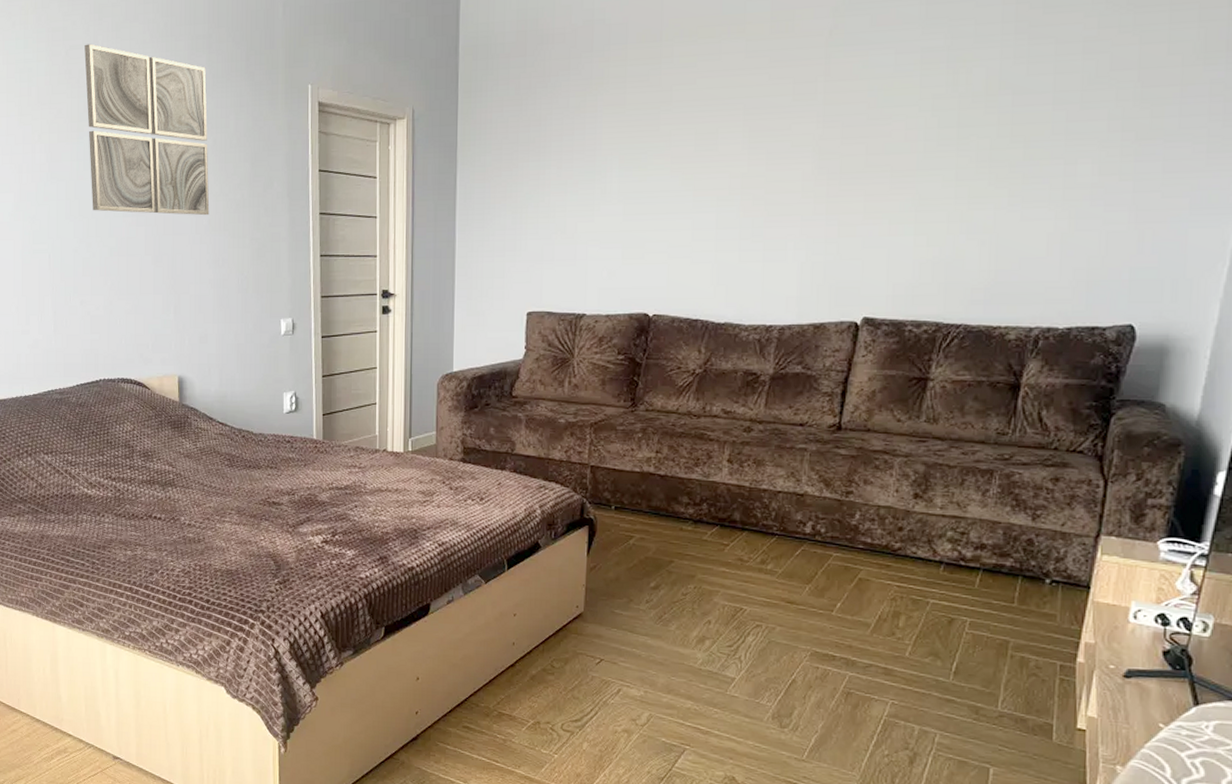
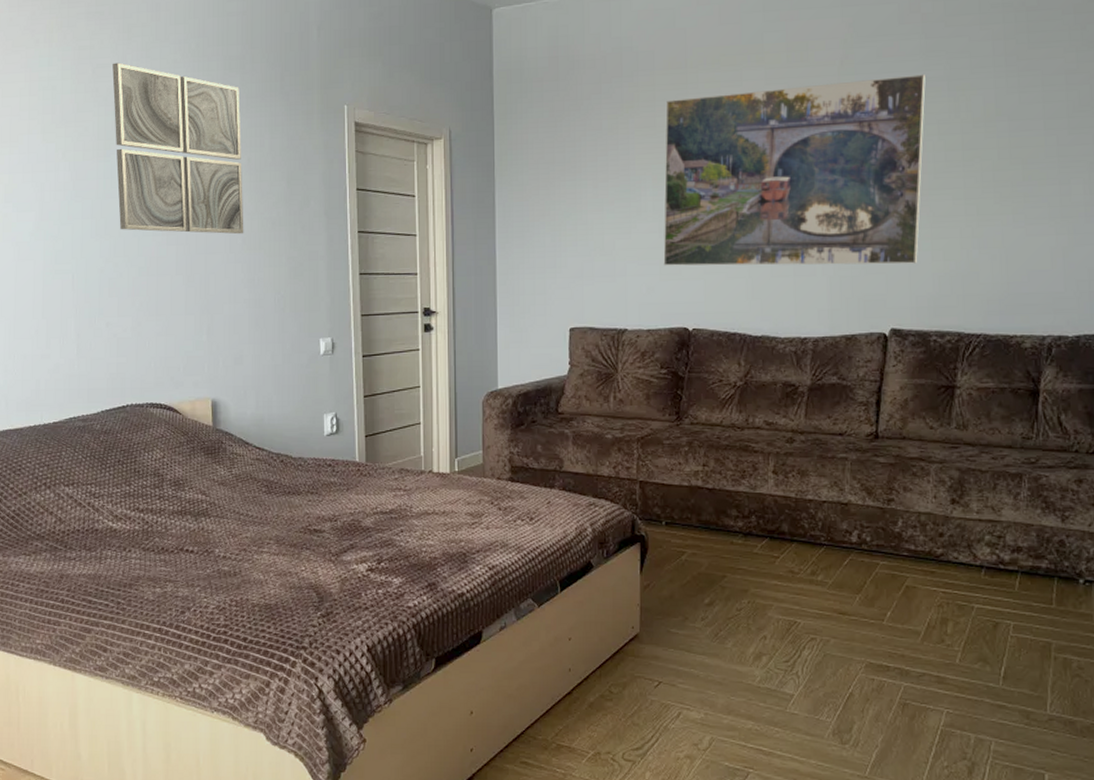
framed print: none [626,44,923,250] -> present [663,74,926,266]

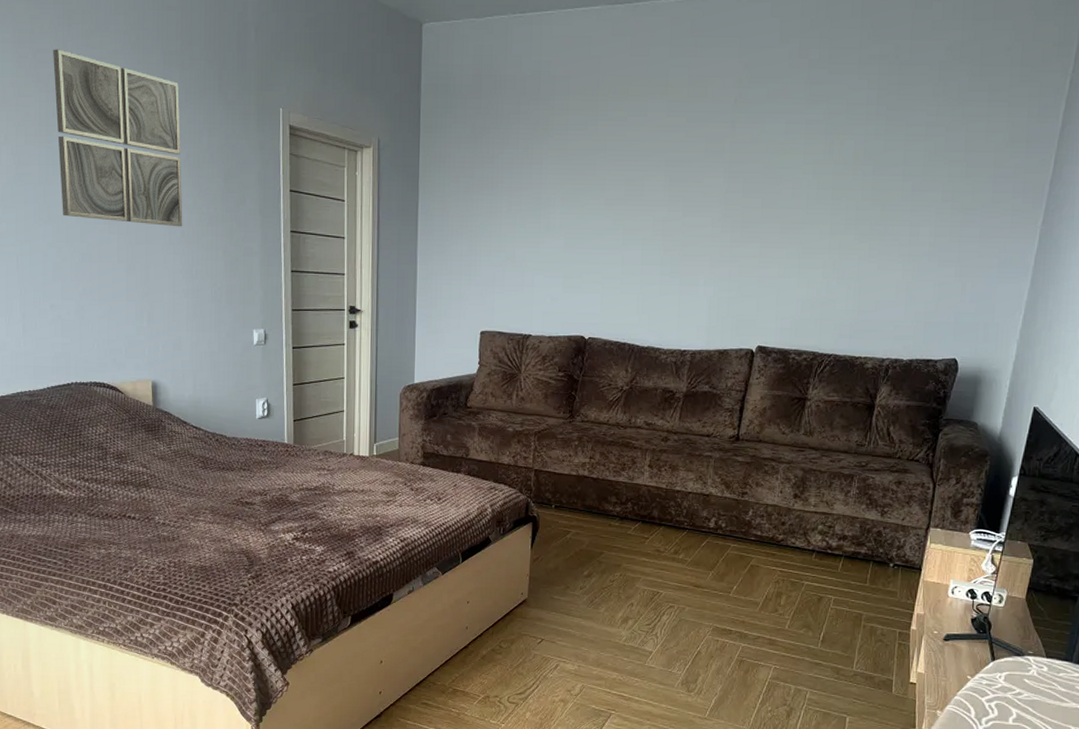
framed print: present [663,74,926,266] -> none [566,117,807,289]

